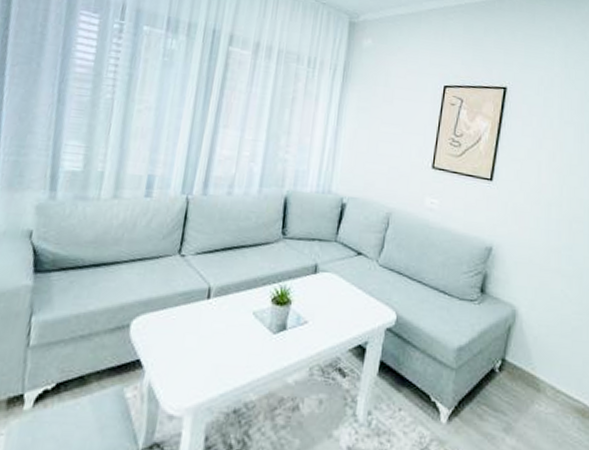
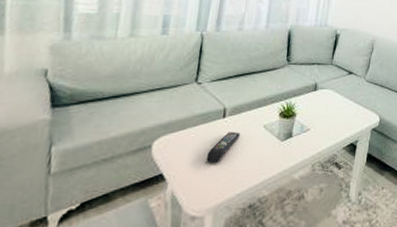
remote control: none [187,316,227,354] -> present [206,132,241,164]

